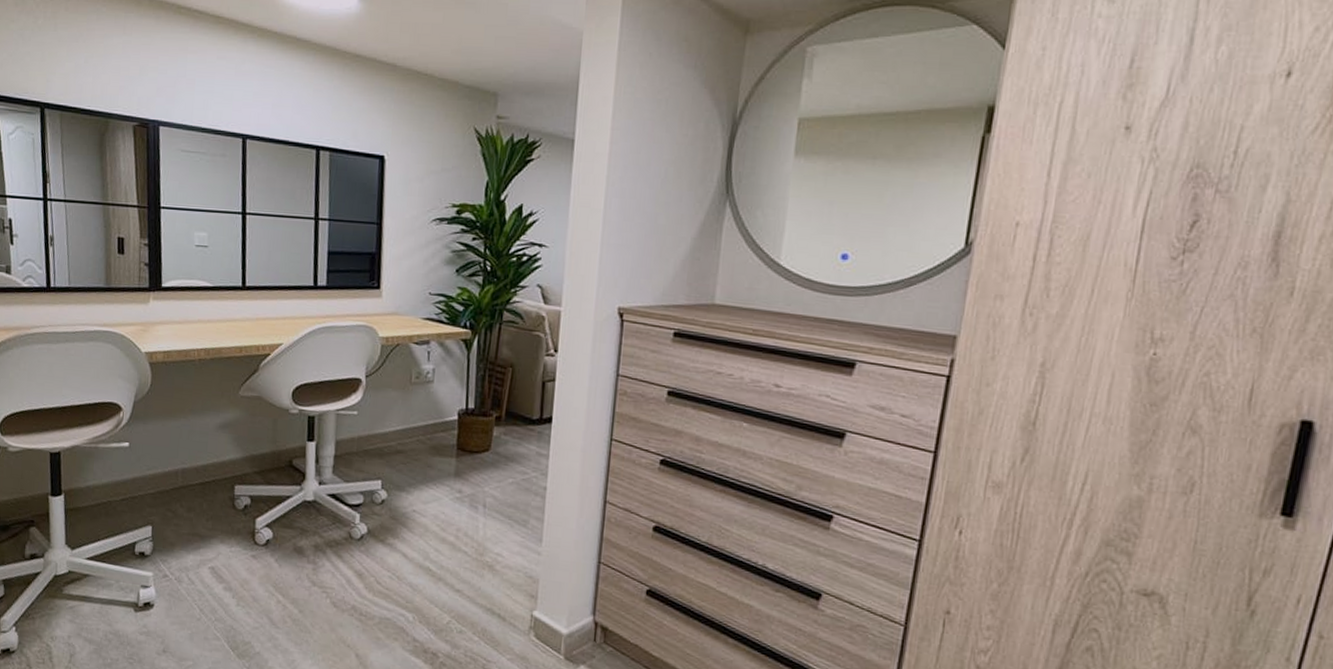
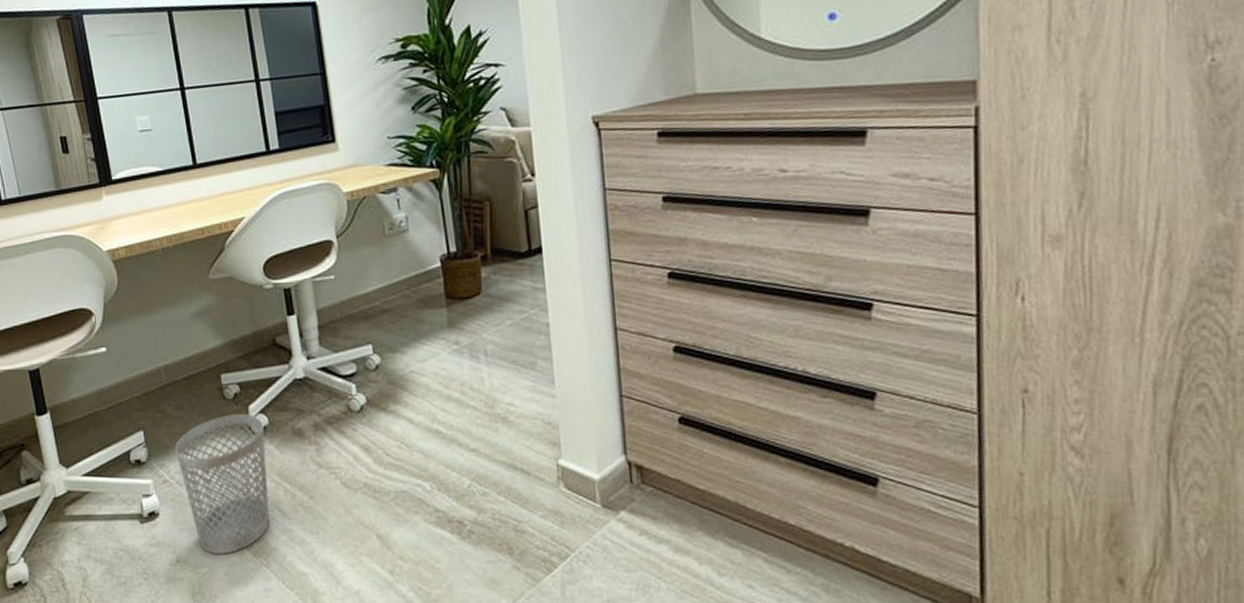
wastebasket: none [179,523,268,652] -> present [174,414,270,554]

